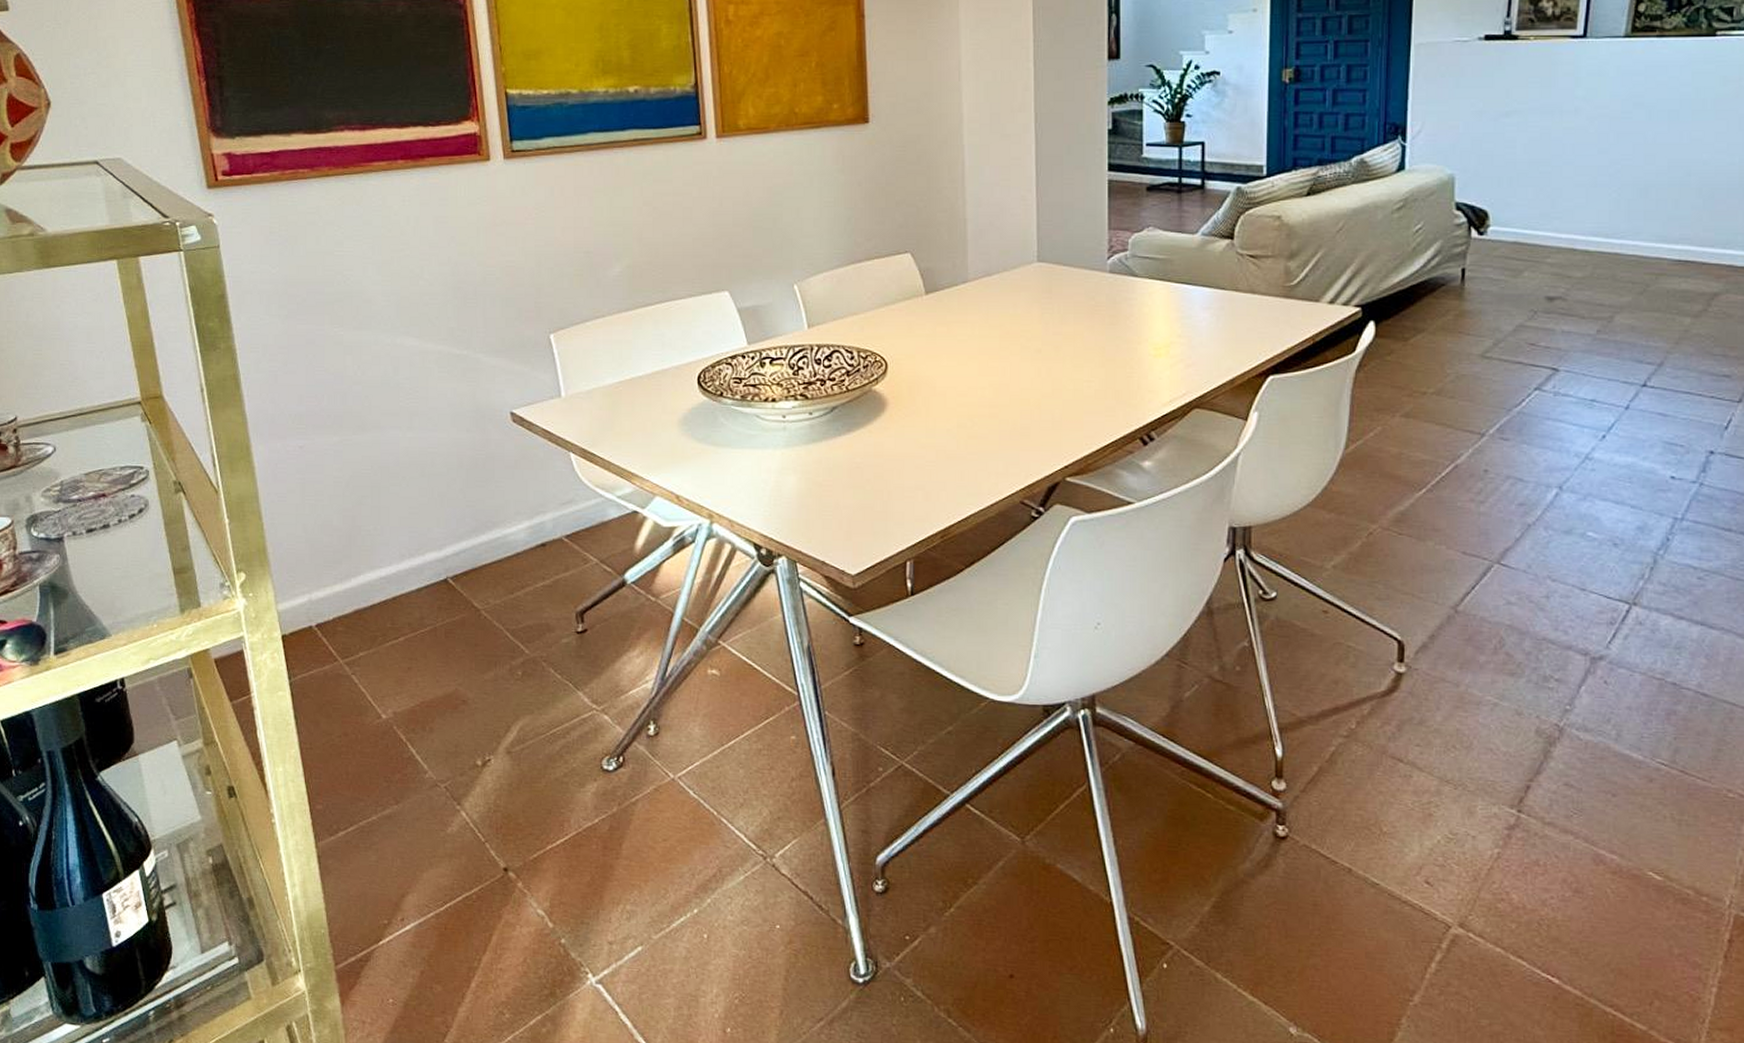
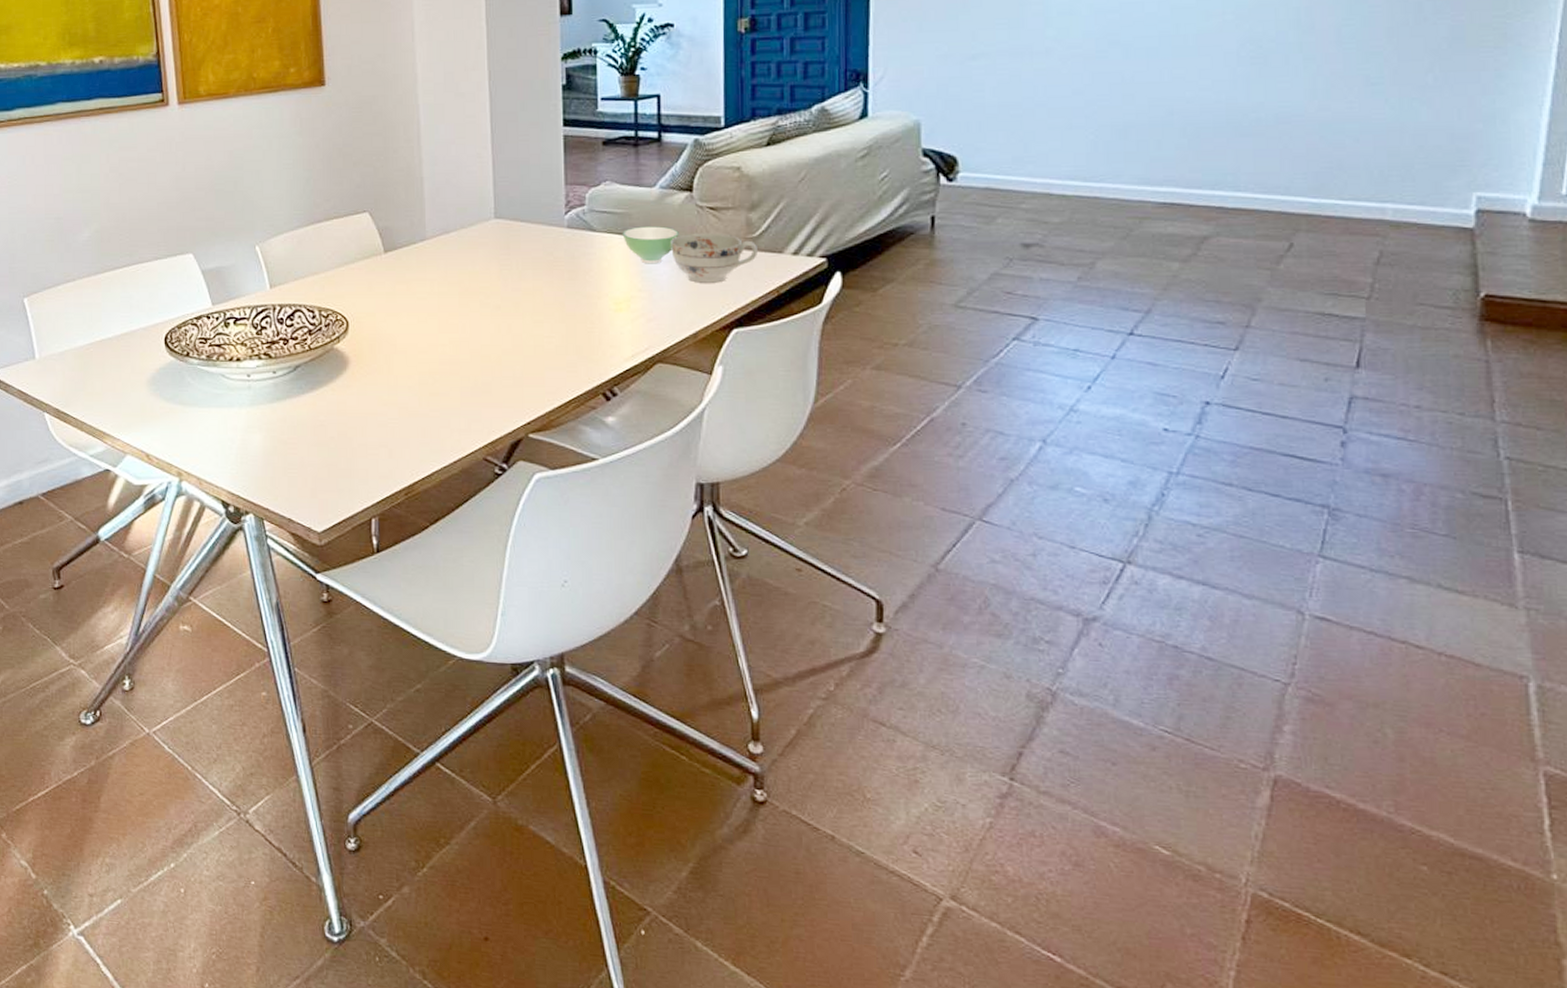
bowl: none [1164,273,1219,311] -> present [622,226,679,264]
teacup: none [1211,280,1296,330] -> present [671,232,759,283]

